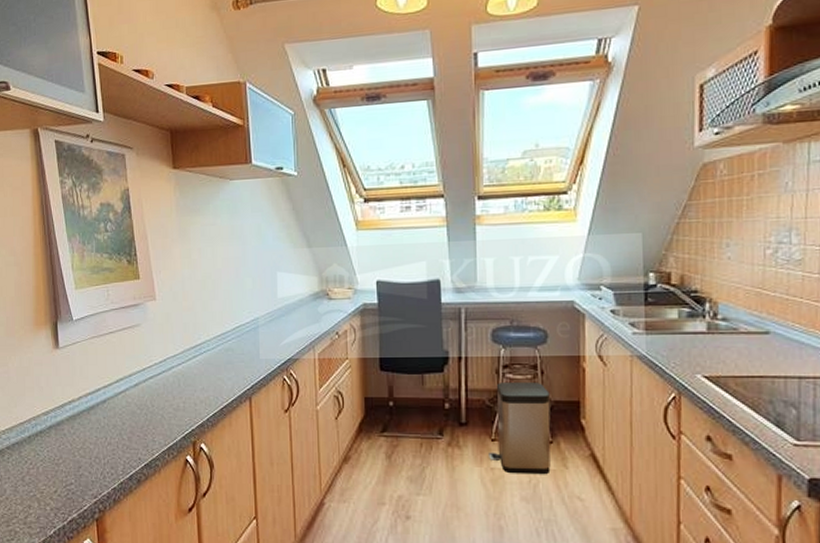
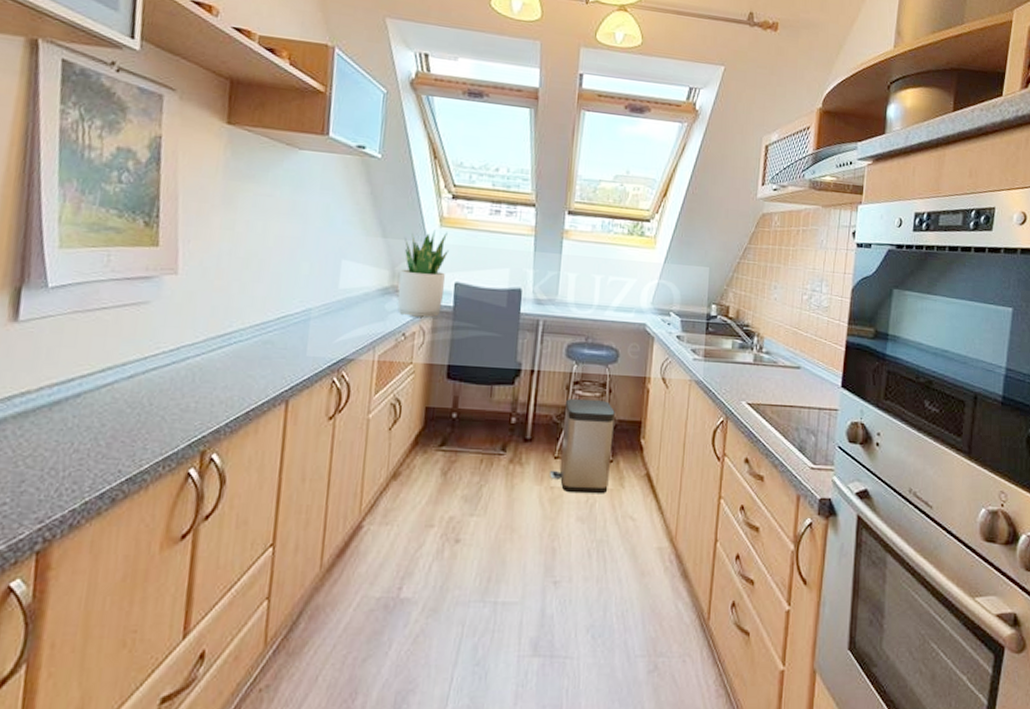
planter: none [327,234,367,316] -> present [397,229,449,318]

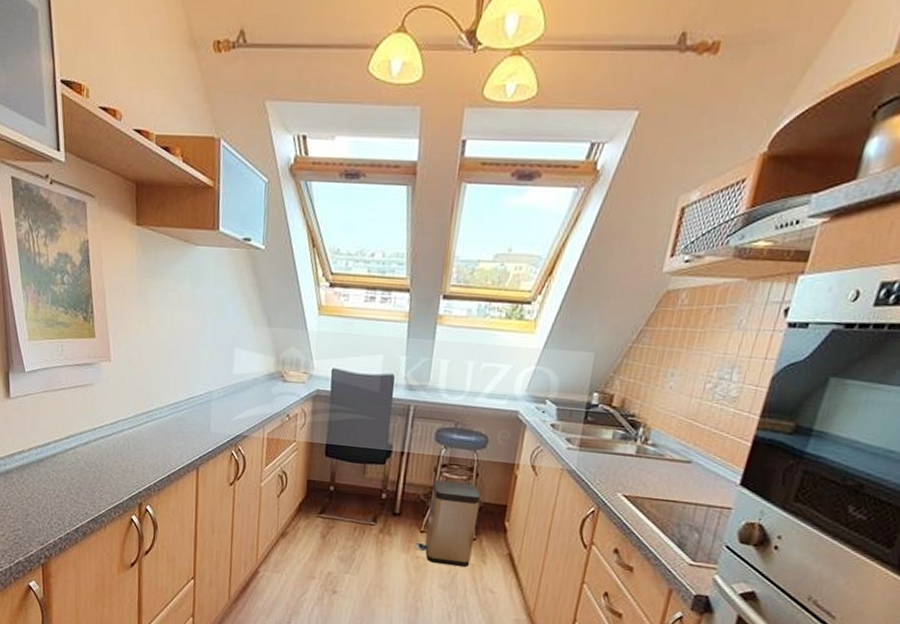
planter: present [397,229,449,318] -> none [282,318,327,401]

